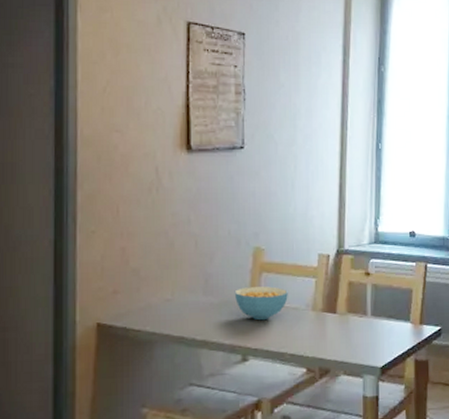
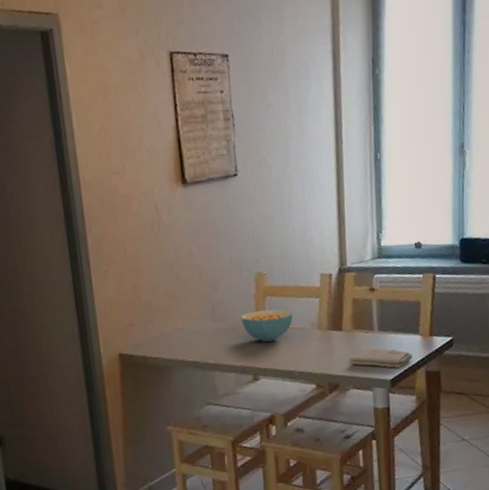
washcloth: none [342,333,404,355] -> present [349,348,413,368]

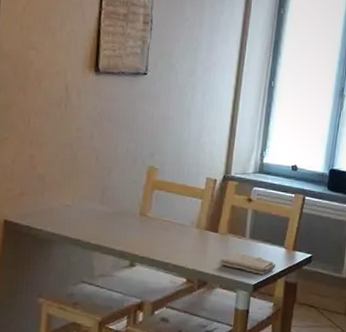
cereal bowl: present [240,309,293,342] -> none [127,201,176,233]

